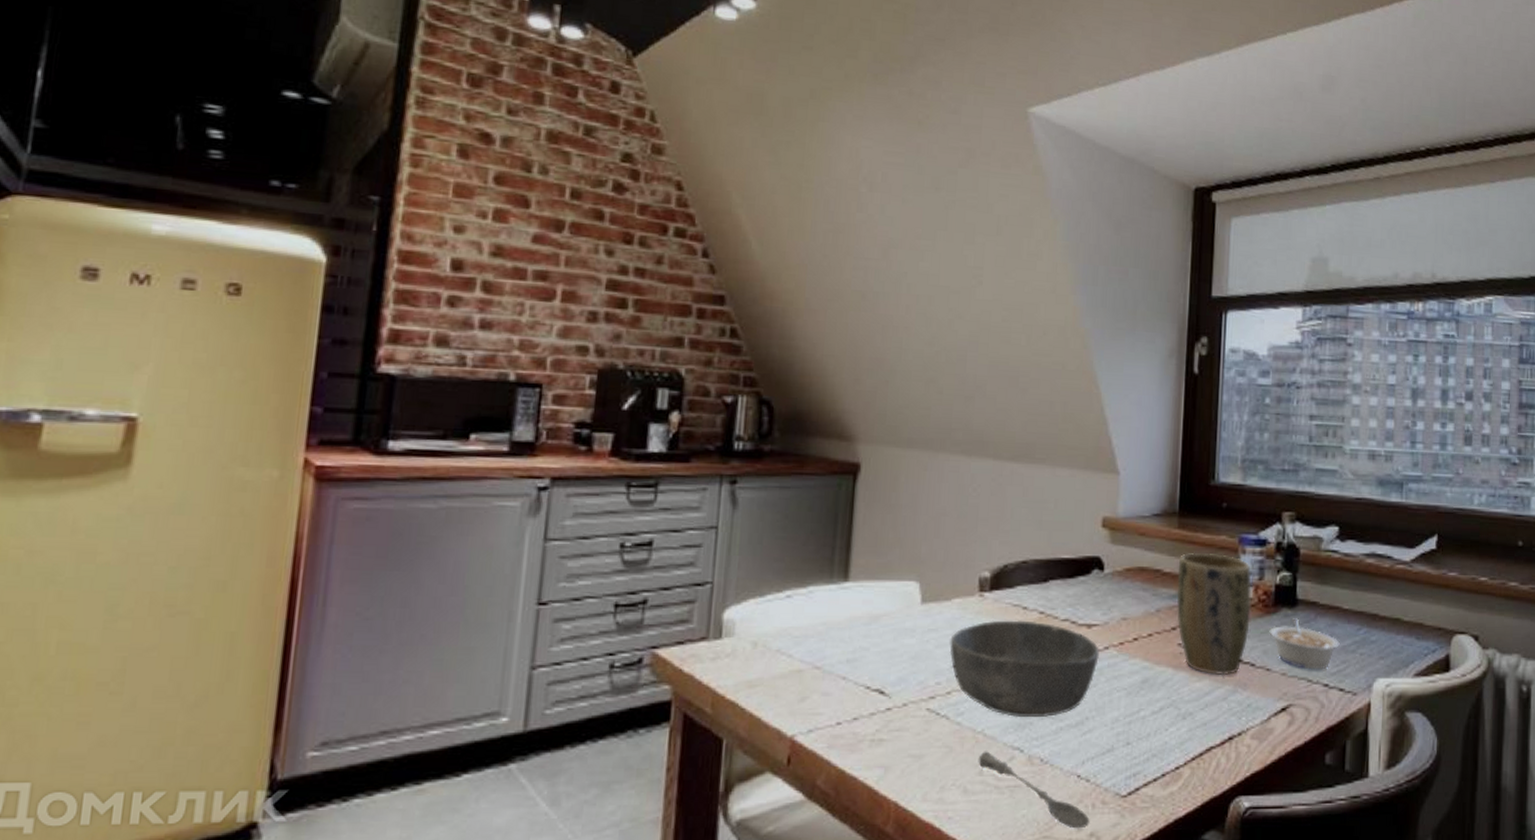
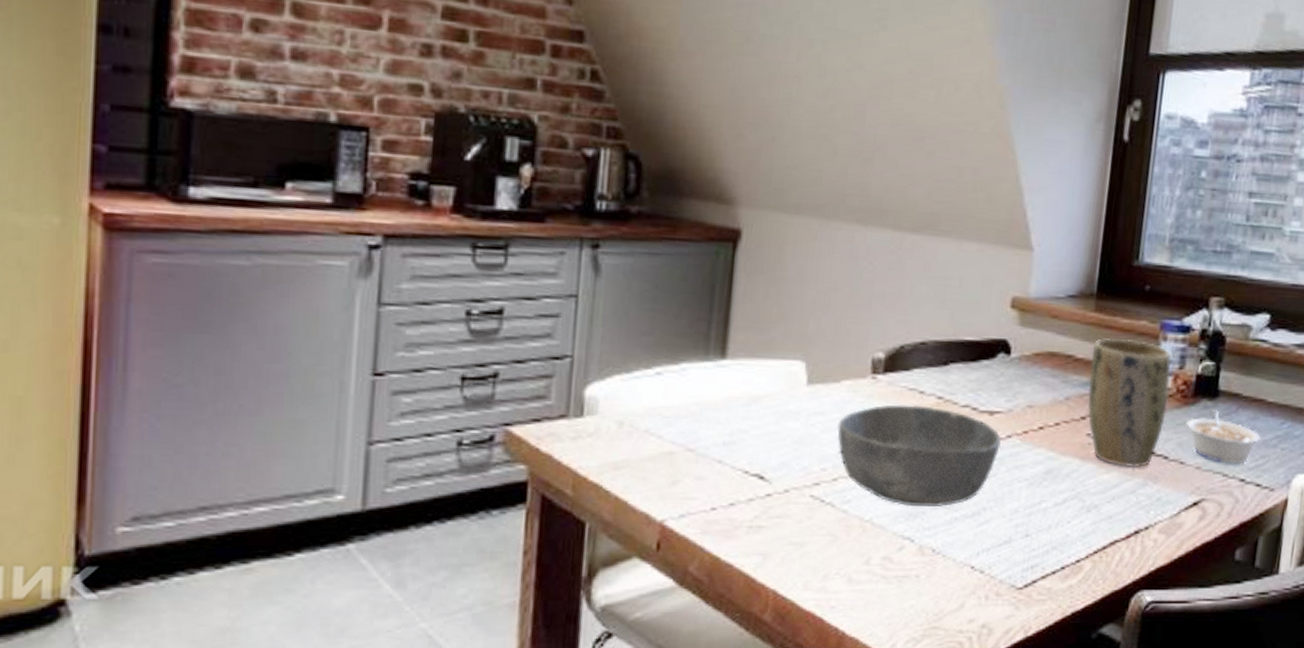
soupspoon: present [978,751,1090,829] -> none [865,540,982,620]

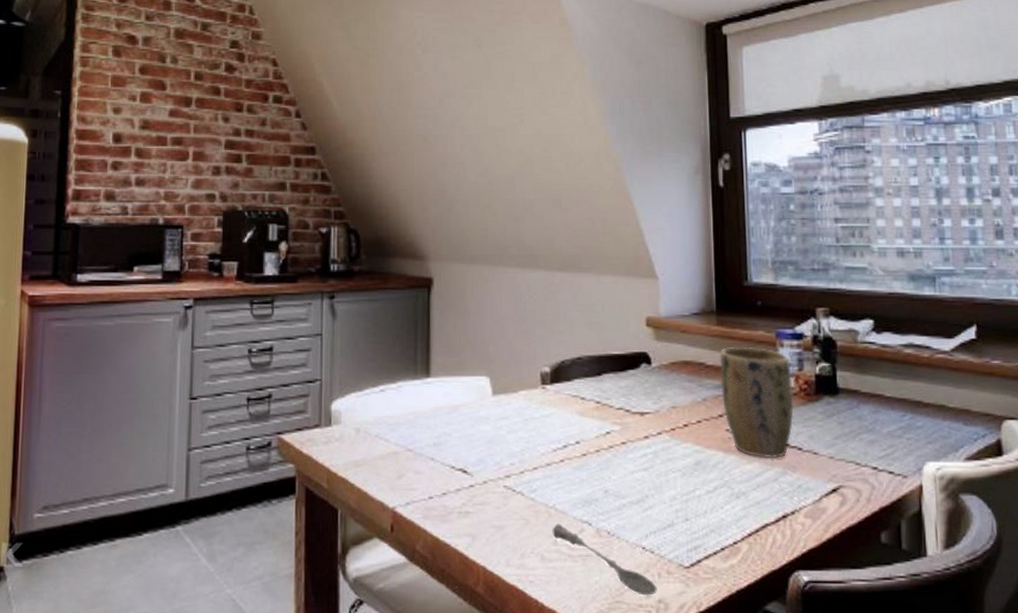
bowl: present [837,404,1002,506] -> none [519,409,654,494]
soupspoon: none [865,540,982,620] -> present [552,524,657,596]
legume: present [1186,410,1261,465] -> none [813,405,885,454]

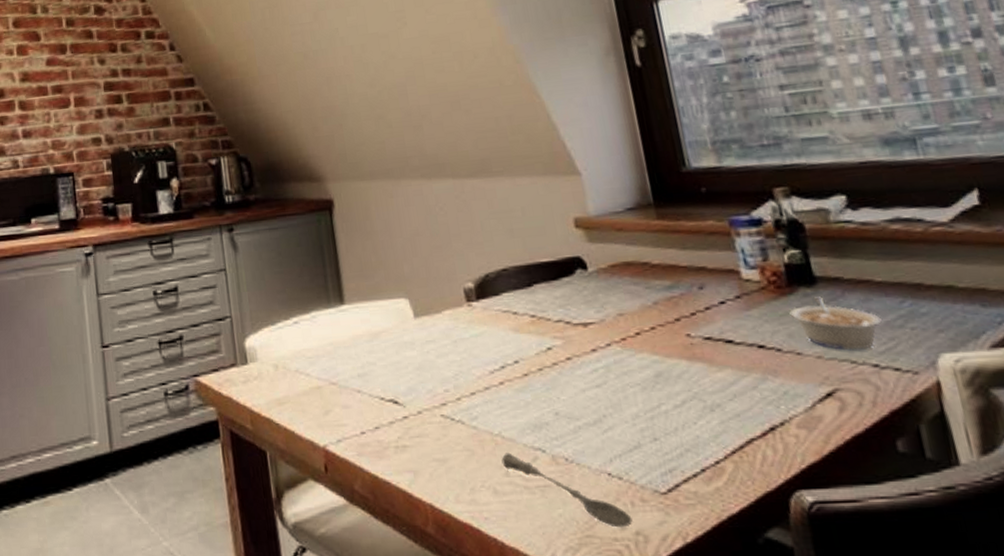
plant pot: present [720,346,794,459] -> none [666,239,767,364]
legume: none [813,405,885,454] -> present [789,297,882,351]

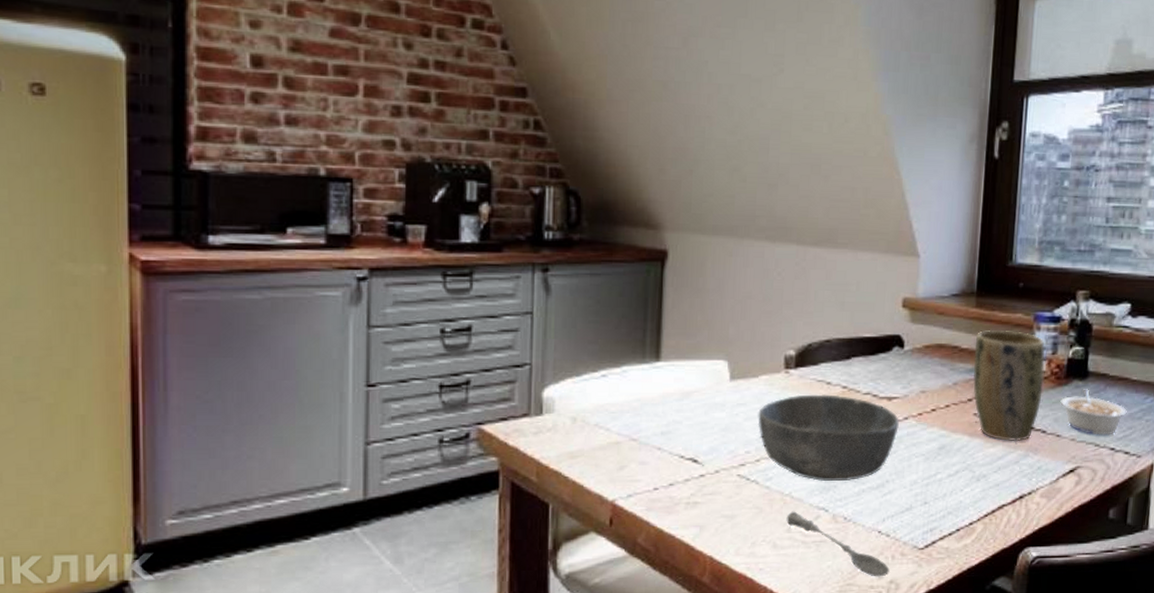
bowl: none [448,324,604,418] -> present [758,394,900,481]
plant pot: none [666,239,767,364] -> present [972,329,1045,442]

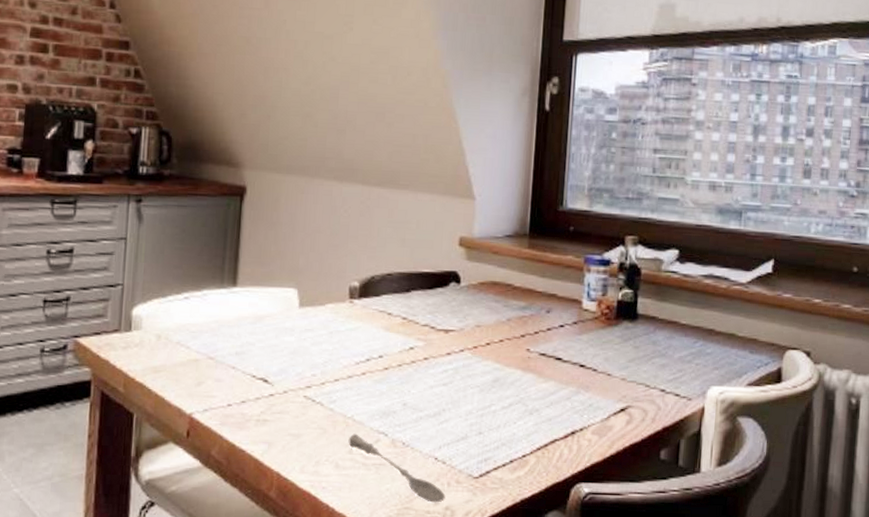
bowl: present [758,394,900,481] -> none [323,323,456,407]
plant pot: present [972,329,1045,442] -> none [525,269,595,379]
legume: present [1060,389,1127,436] -> none [611,330,677,377]

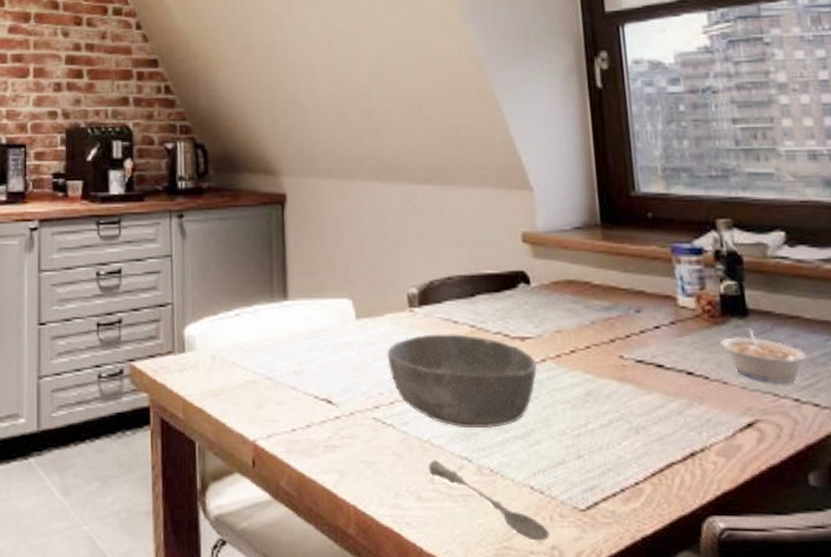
bowl: none [323,323,456,407] -> present [387,334,538,428]
legume: none [611,330,677,377] -> present [720,329,807,384]

